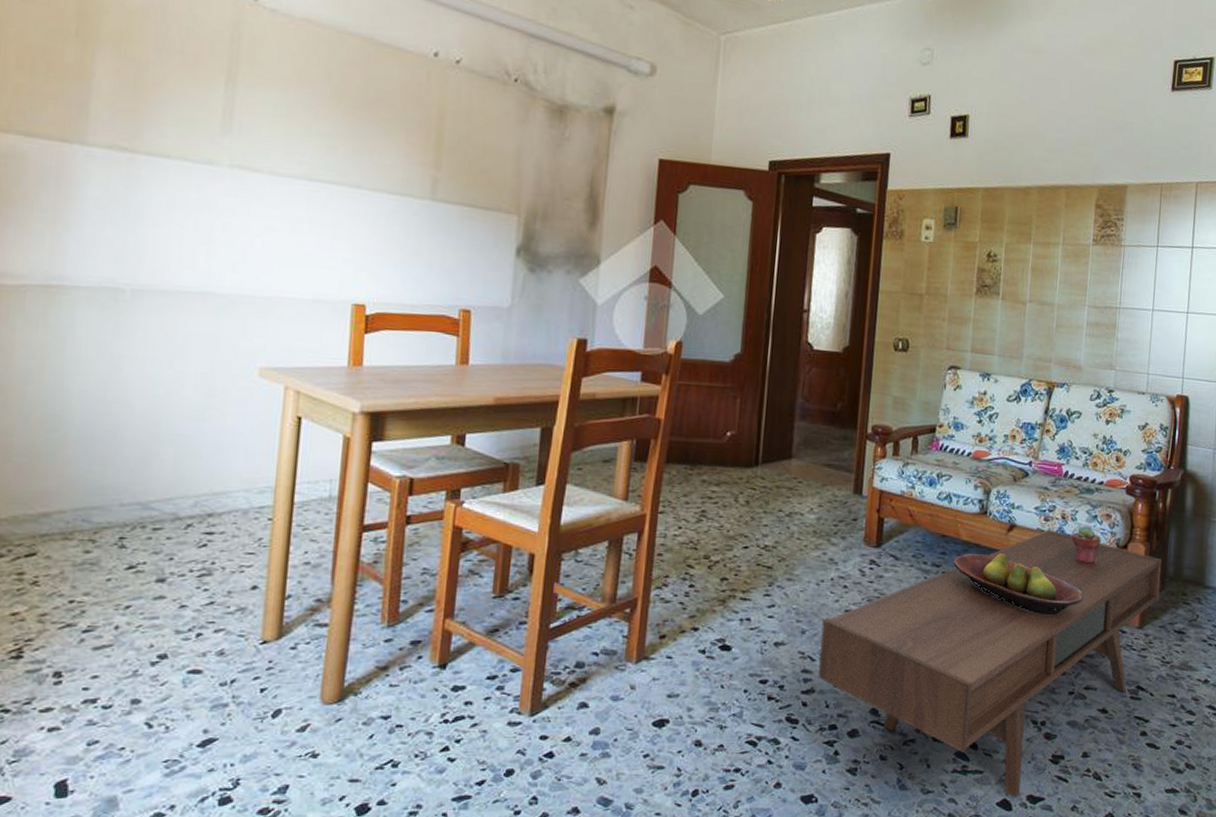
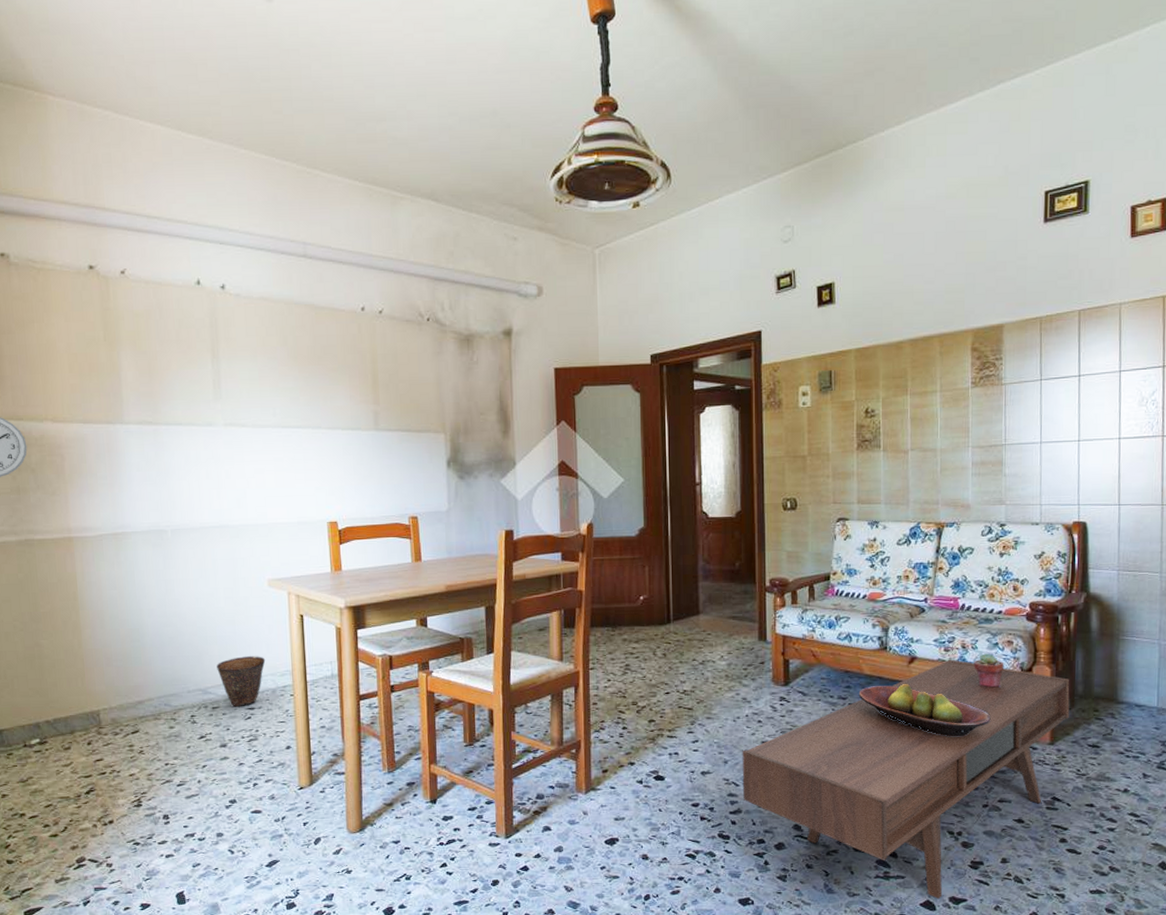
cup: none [168,463,240,529] -> present [217,656,266,706]

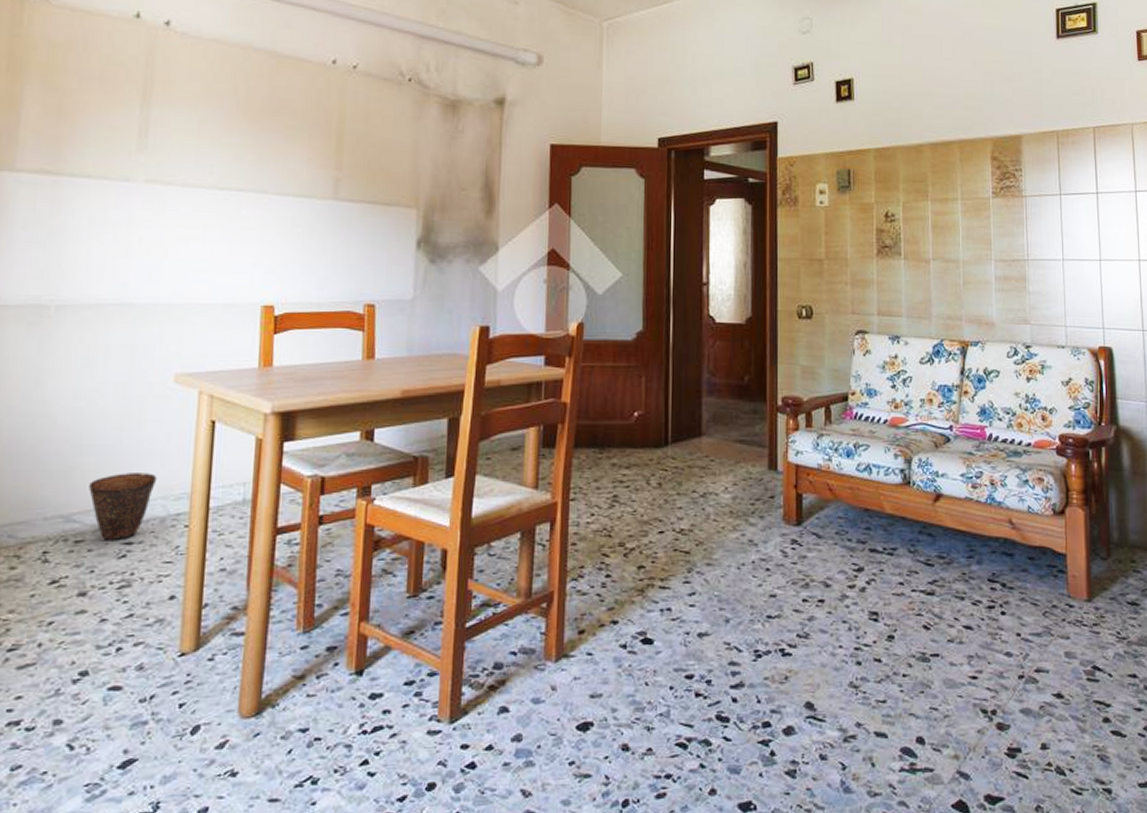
coffee table: present [742,659,1070,900] -> none [746,497,1106,799]
fruit bowl: present [858,683,991,737] -> none [879,525,1024,592]
potted succulent: present [974,653,1004,688] -> none [1003,492,1036,532]

